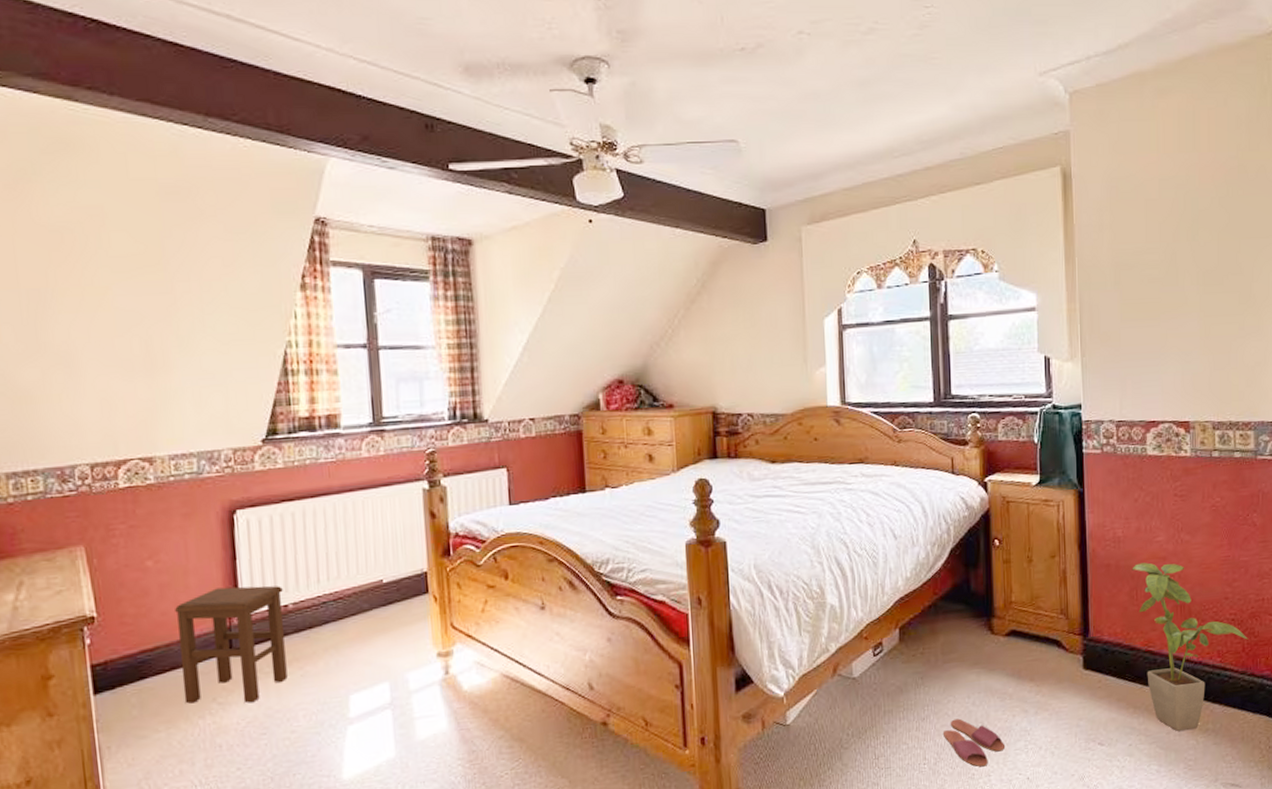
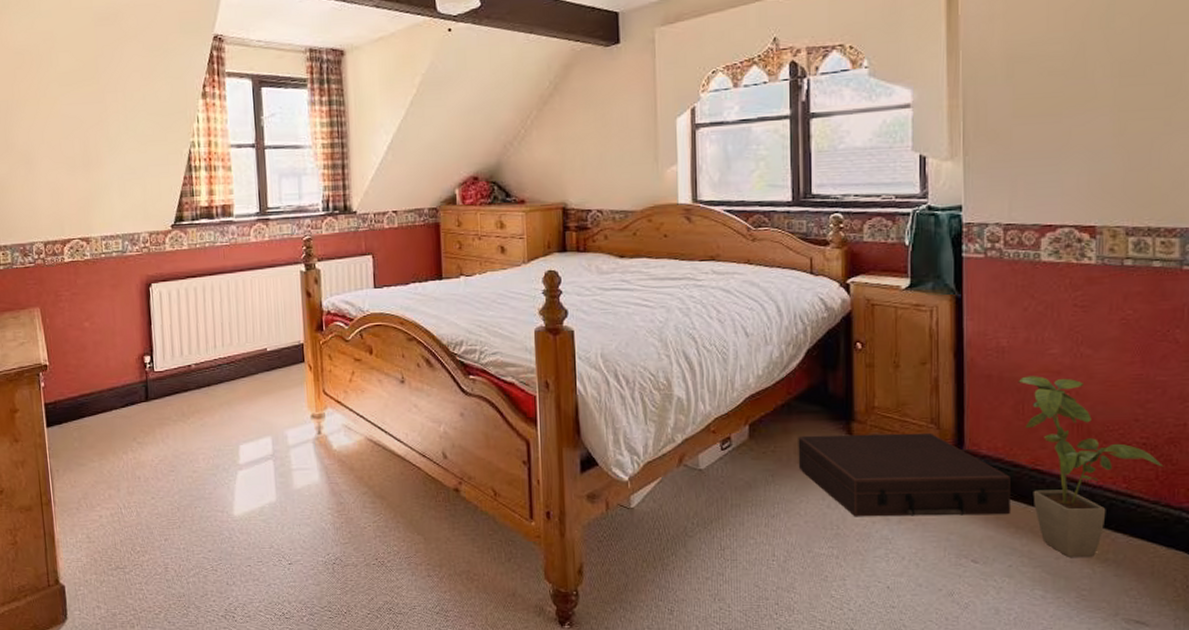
stool: present [175,585,288,704] -> none [105,347,191,445]
slippers: present [943,718,1004,767] -> none [795,519,862,570]
suitcase: none [944,623,1129,712] -> present [798,432,1010,517]

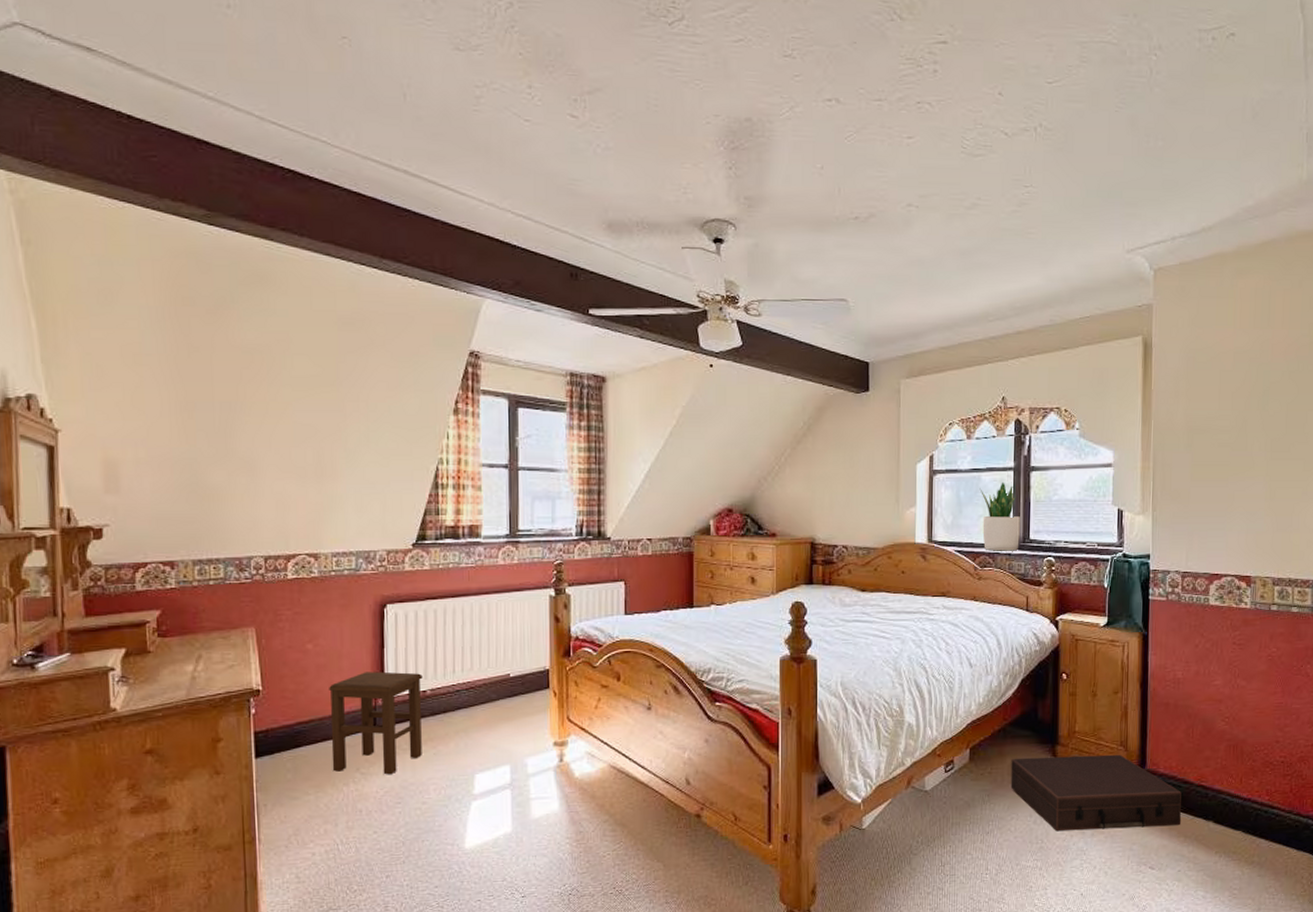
stool: none [105,347,191,445] -> present [329,671,423,775]
planter: none [750,132,800,209] -> present [979,482,1020,551]
house plant: present [1018,376,1164,557] -> none [1189,704,1296,861]

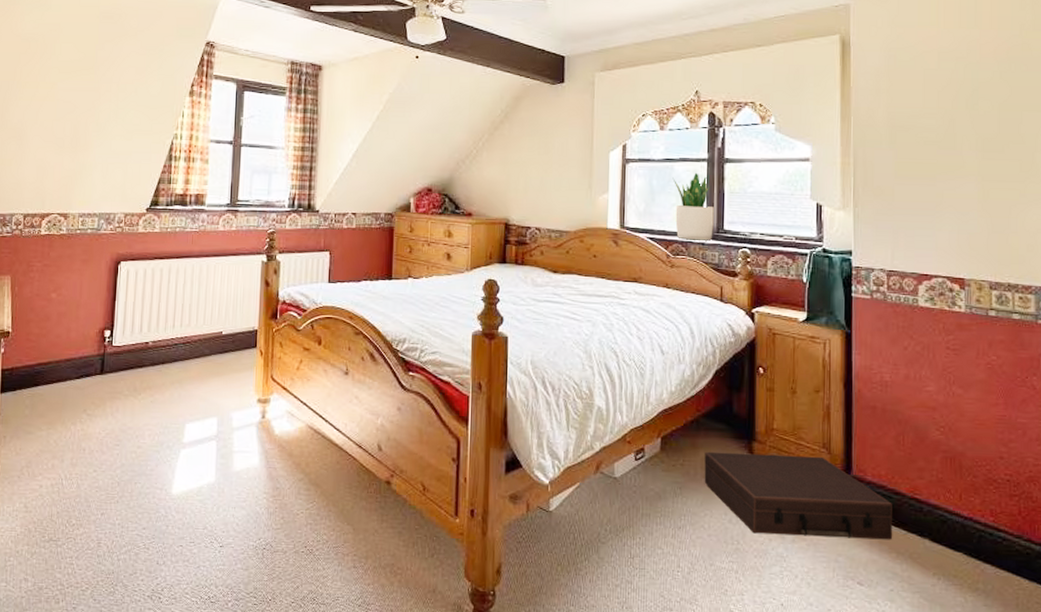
stool: present [329,671,423,775] -> none [63,321,146,418]

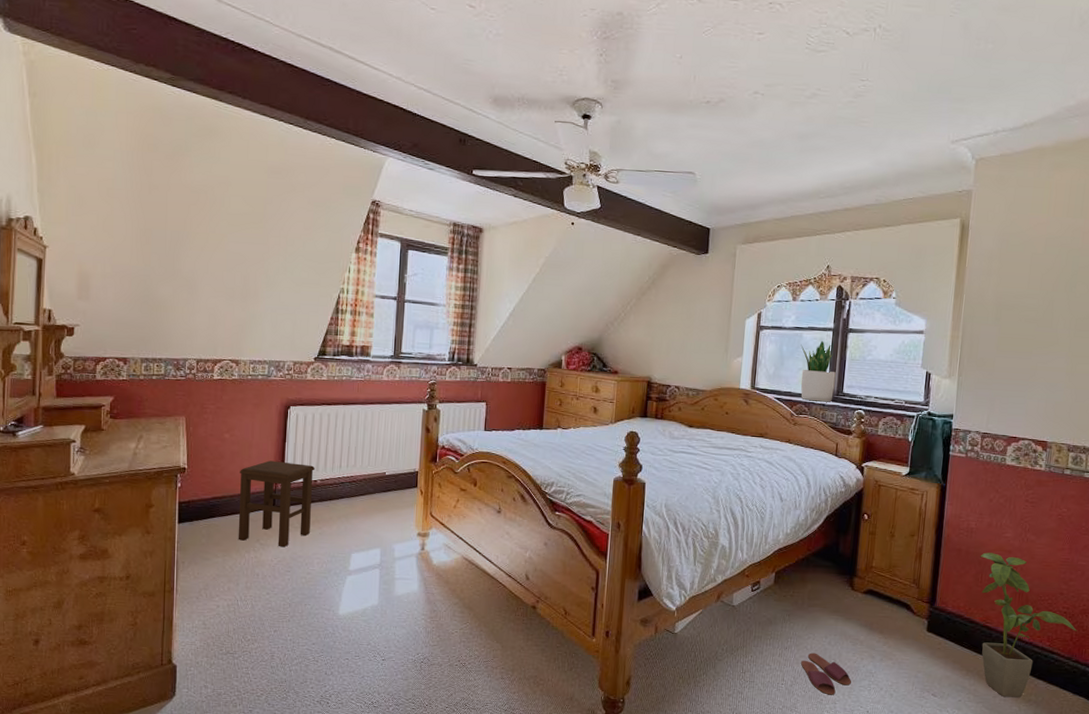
stool: none [63,321,146,418] -> present [238,460,315,548]
slippers: none [699,533,759,585] -> present [801,653,851,695]
suitcase: present [704,451,892,540] -> none [810,585,967,660]
house plant: none [899,410,1025,586] -> present [980,552,1077,698]

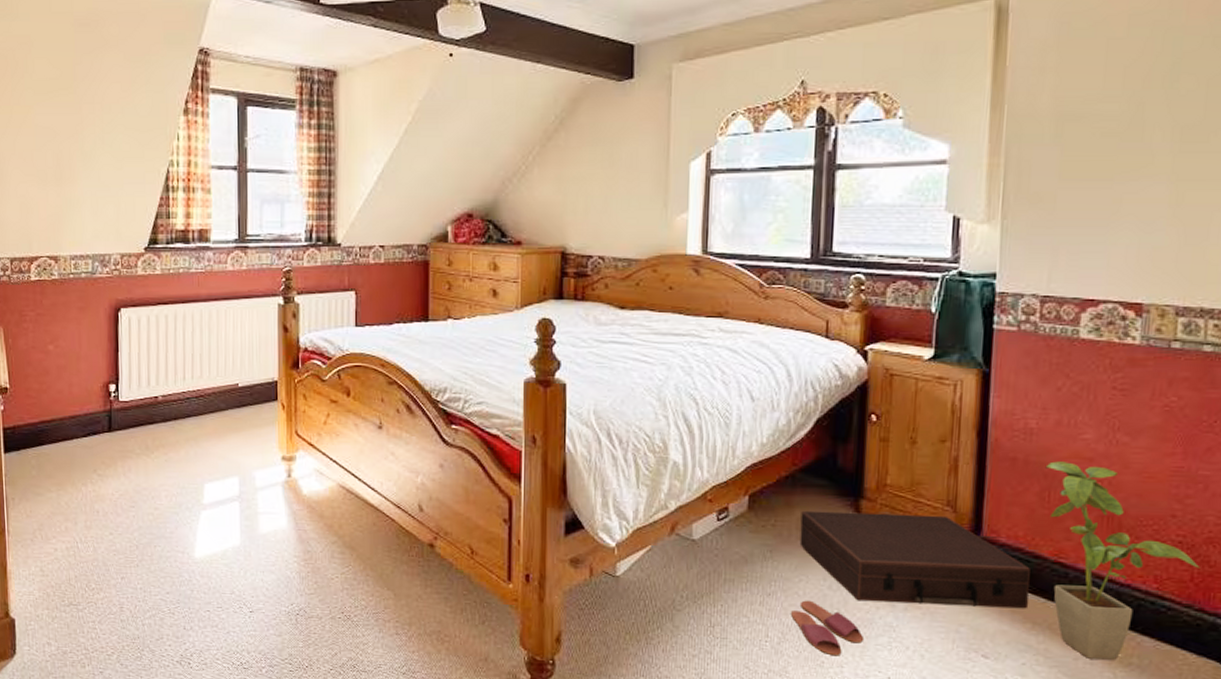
stool: present [238,460,315,548] -> none [69,375,155,478]
planter: present [800,340,836,402] -> none [769,183,821,266]
suitcase: none [810,585,967,660] -> present [799,510,1030,609]

